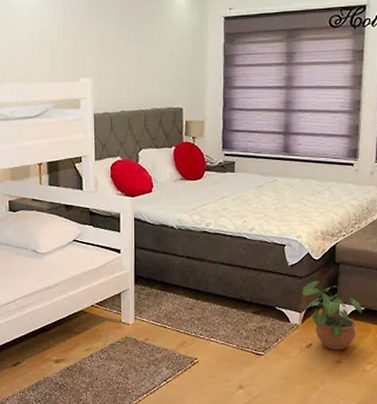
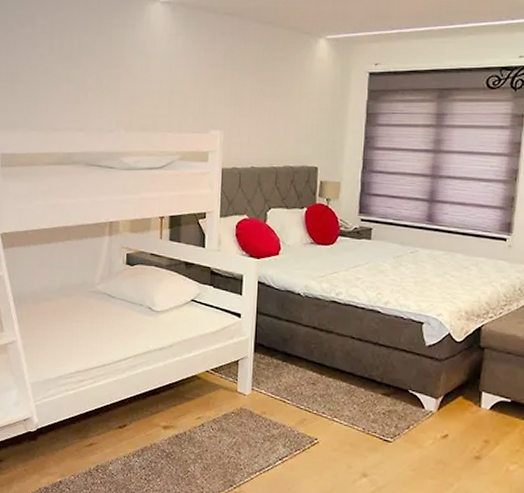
potted plant: present [302,280,363,351] -> none [439,364,509,445]

